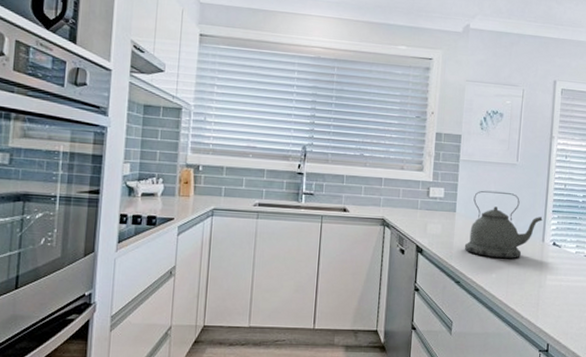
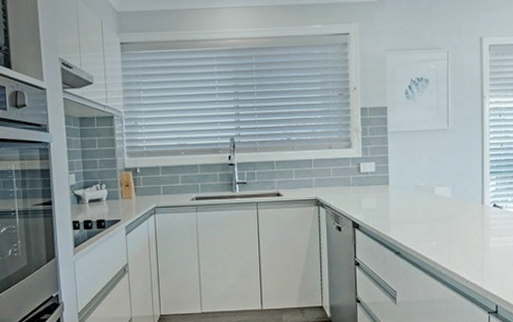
kettle: present [464,190,543,259] -> none [401,158,480,226]

